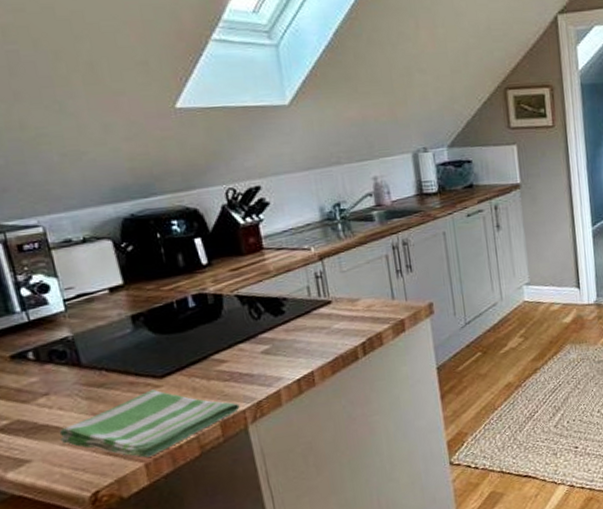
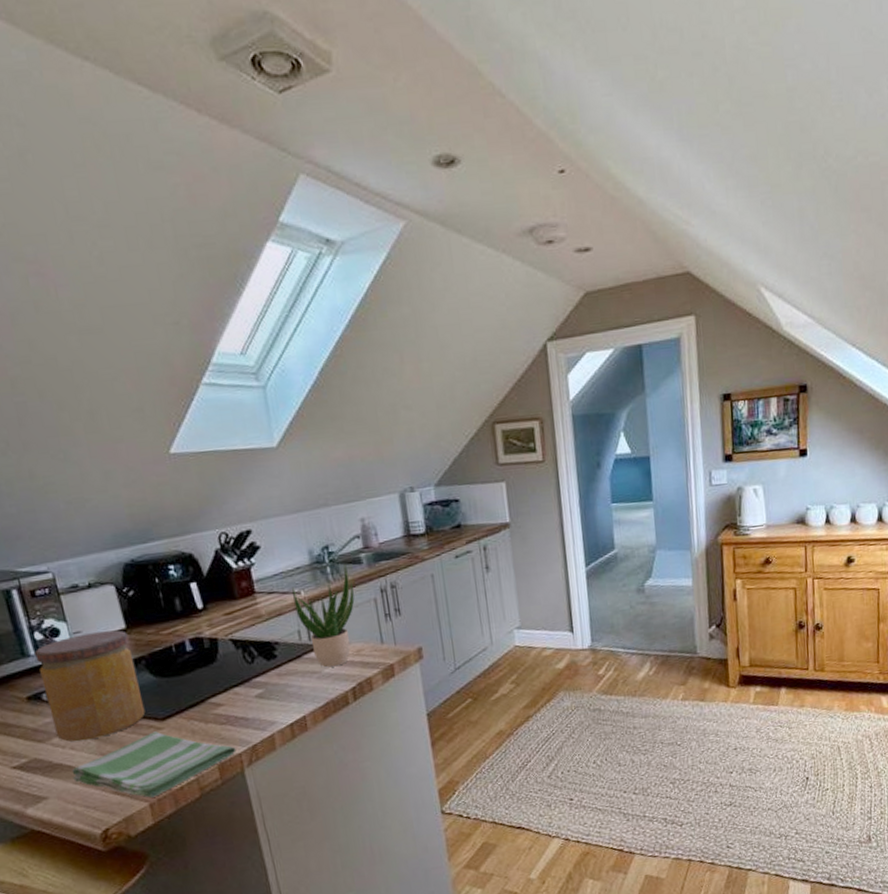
jar: none [20,286,143,402] -> present [34,630,145,742]
potted plant: none [302,221,366,323] -> present [292,564,355,668]

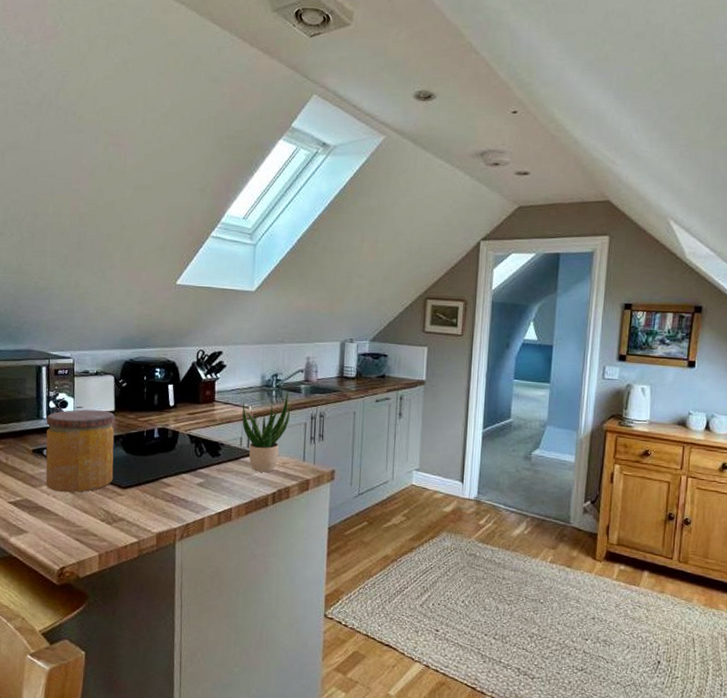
dish towel: present [71,731,236,798] -> none [49,496,173,550]

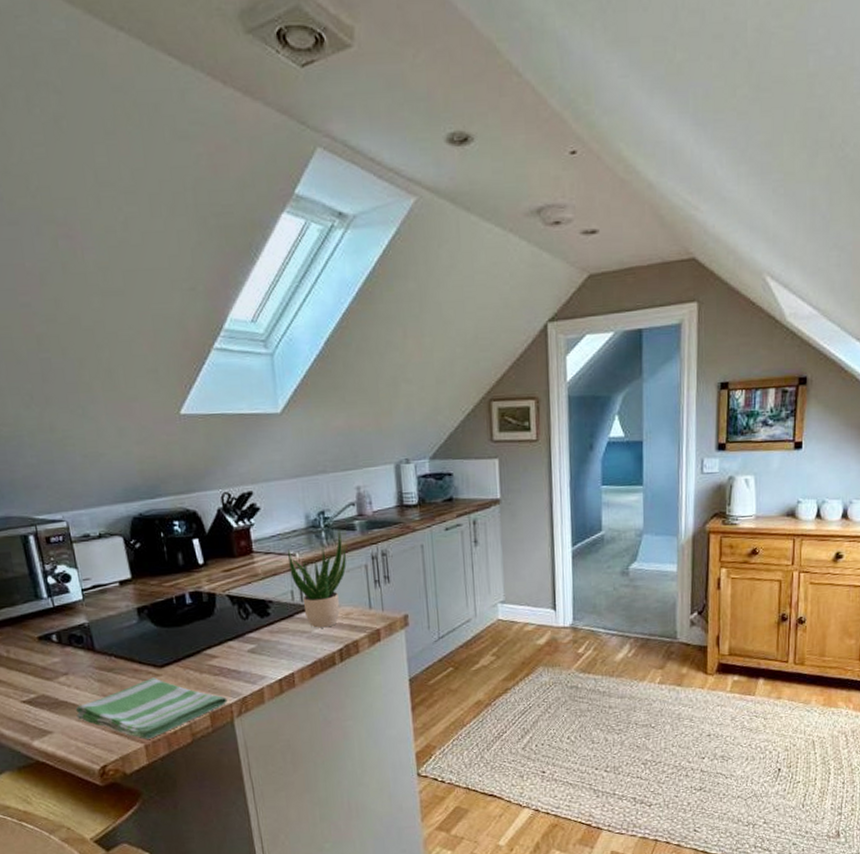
jar: present [46,409,115,493] -> none [47,579,145,682]
dish towel: none [49,496,173,550] -> present [75,677,227,739]

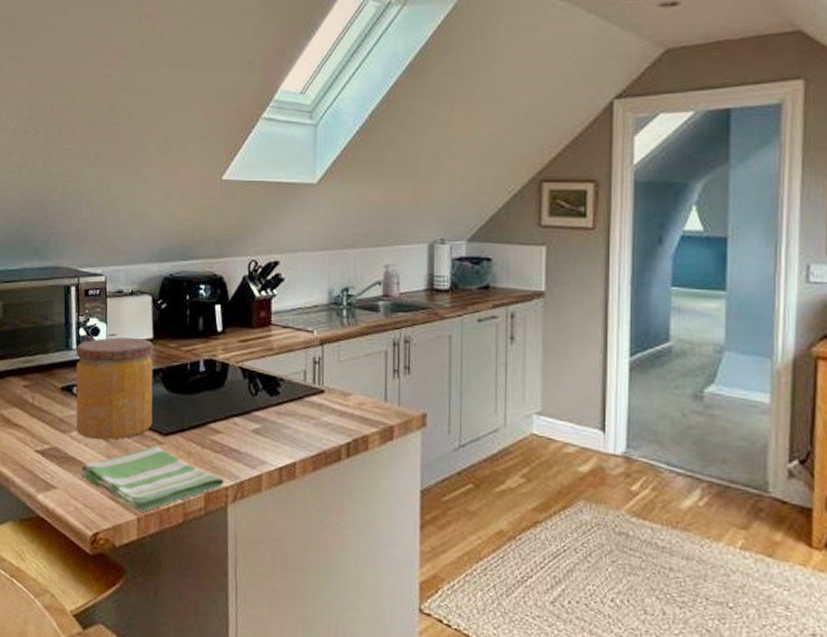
jar: none [47,579,145,682] -> present [76,337,153,440]
potted plant: present [288,530,347,628] -> none [306,310,366,416]

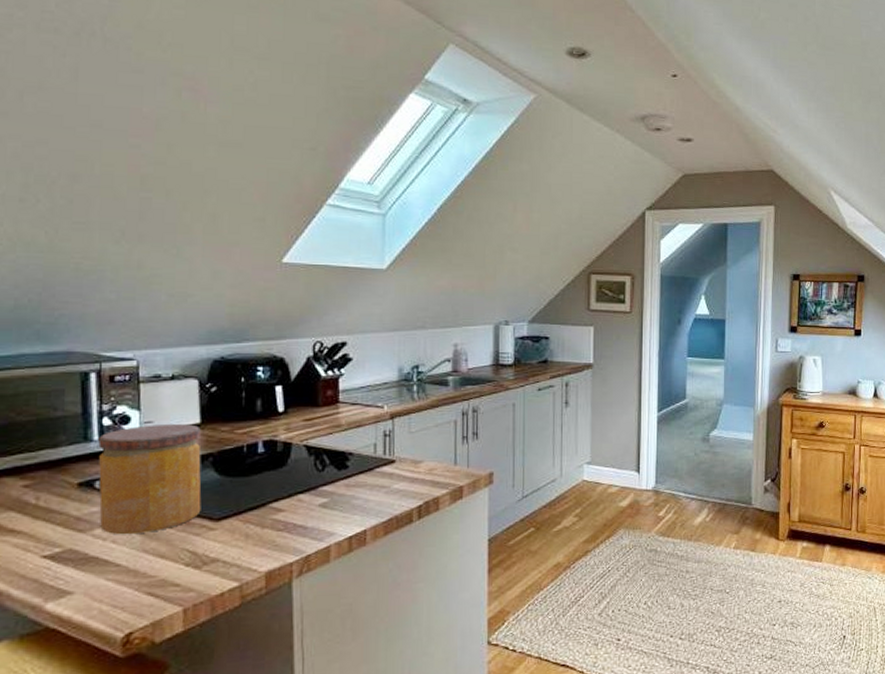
dish towel: present [80,445,224,512] -> none [106,531,288,602]

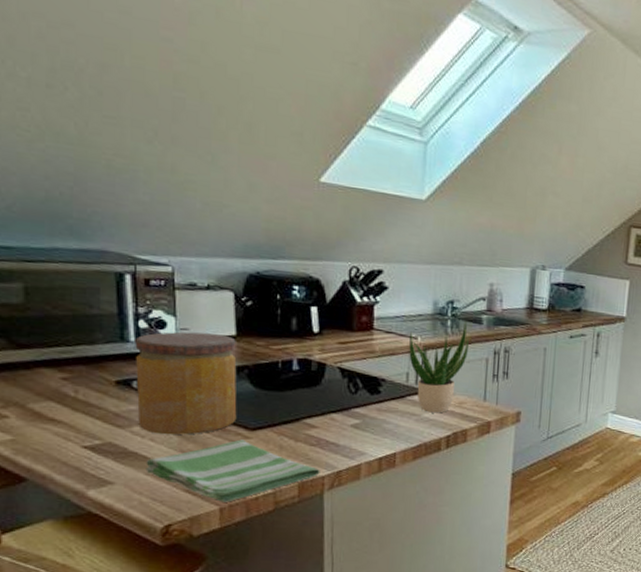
dish towel: none [106,531,288,602] -> present [146,439,320,502]
potted plant: none [376,385,436,483] -> present [409,321,469,413]

